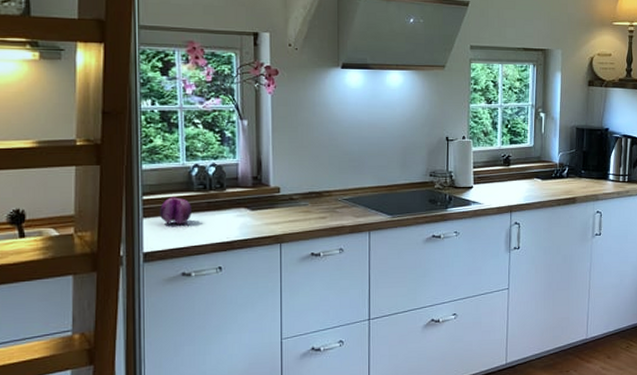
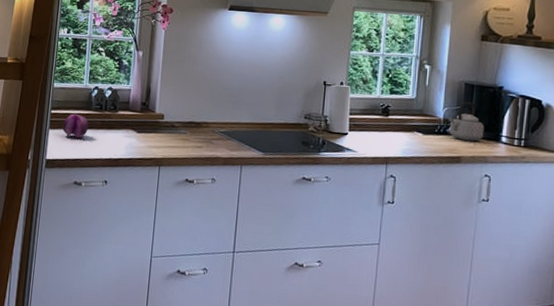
teapot: none [563,145,594,182] -> present [448,101,484,141]

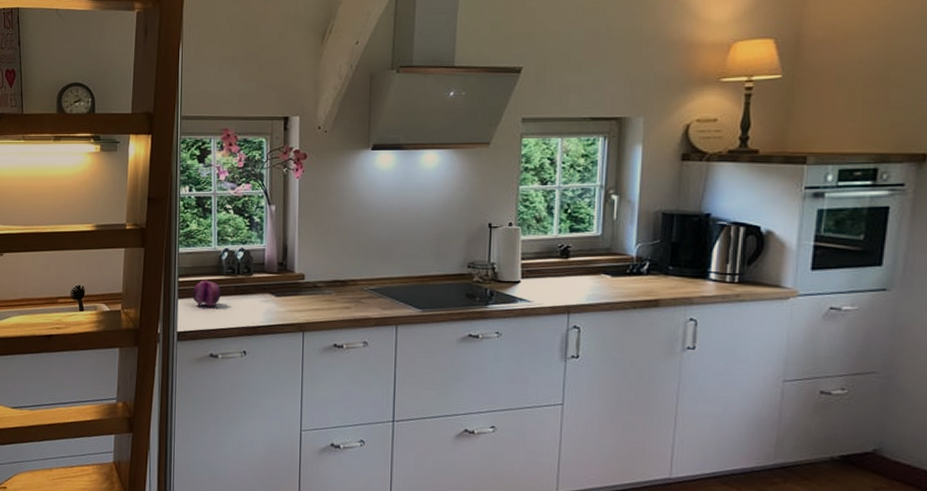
teapot: present [448,101,484,141] -> none [642,234,688,280]

